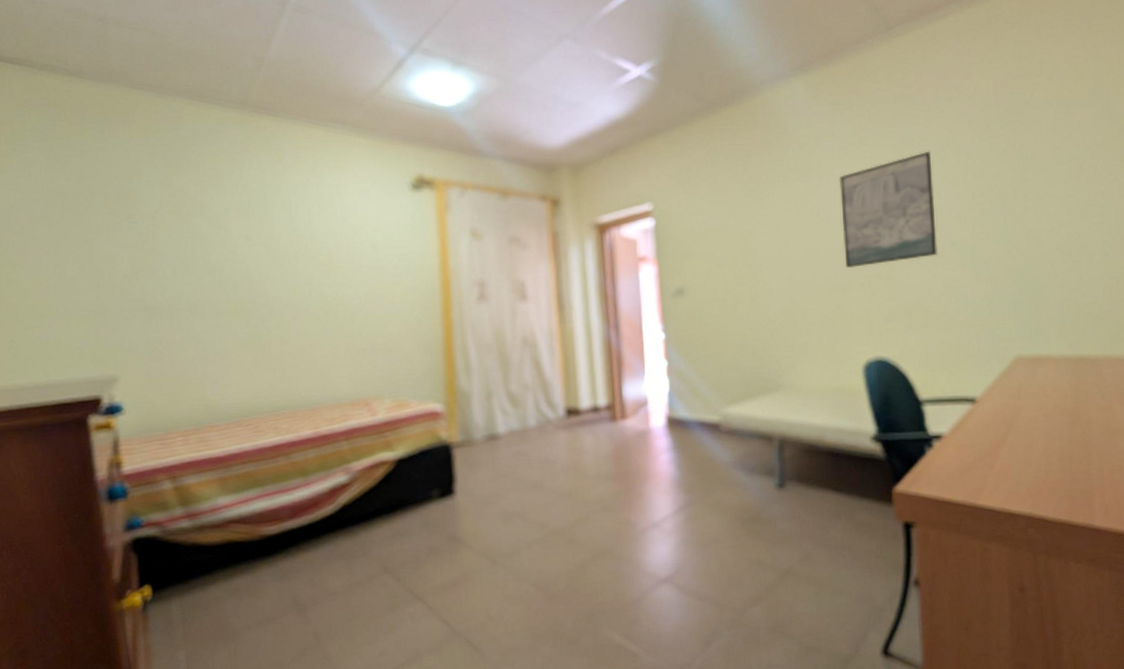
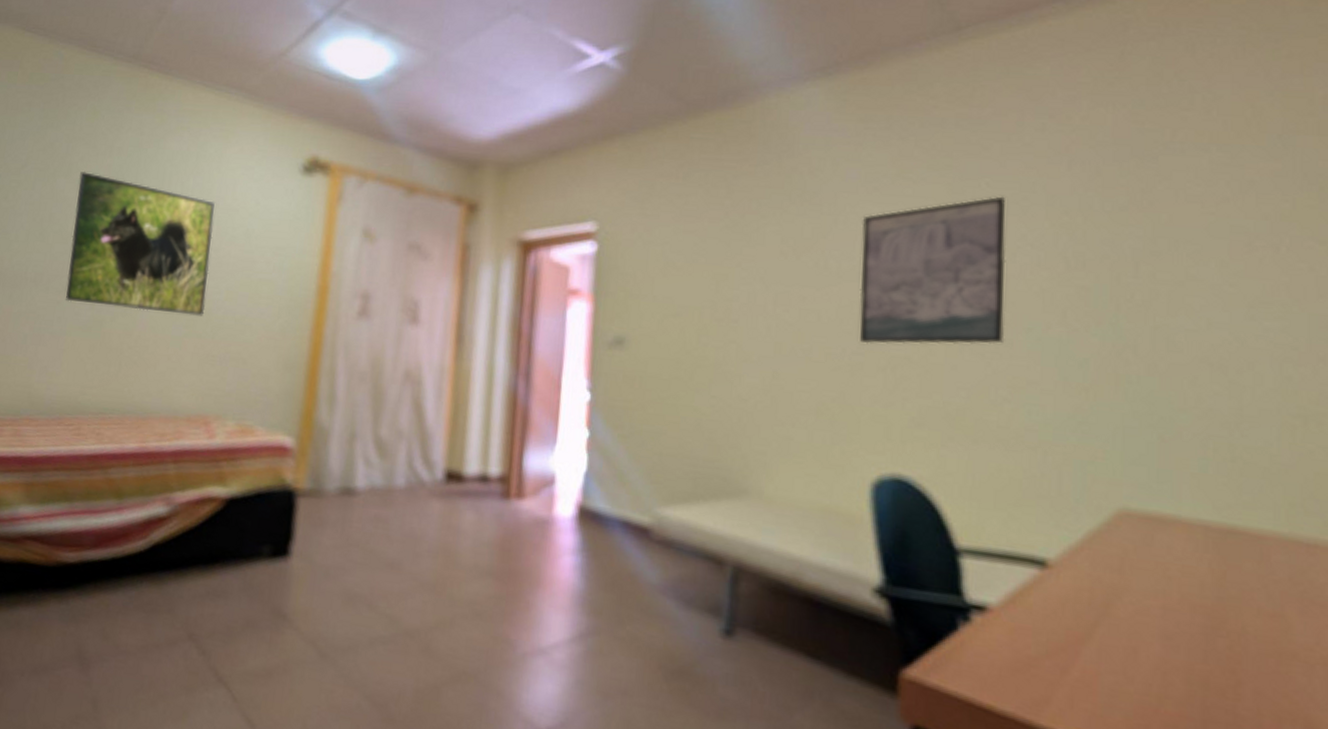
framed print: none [213,210,349,324] -> present [66,172,215,316]

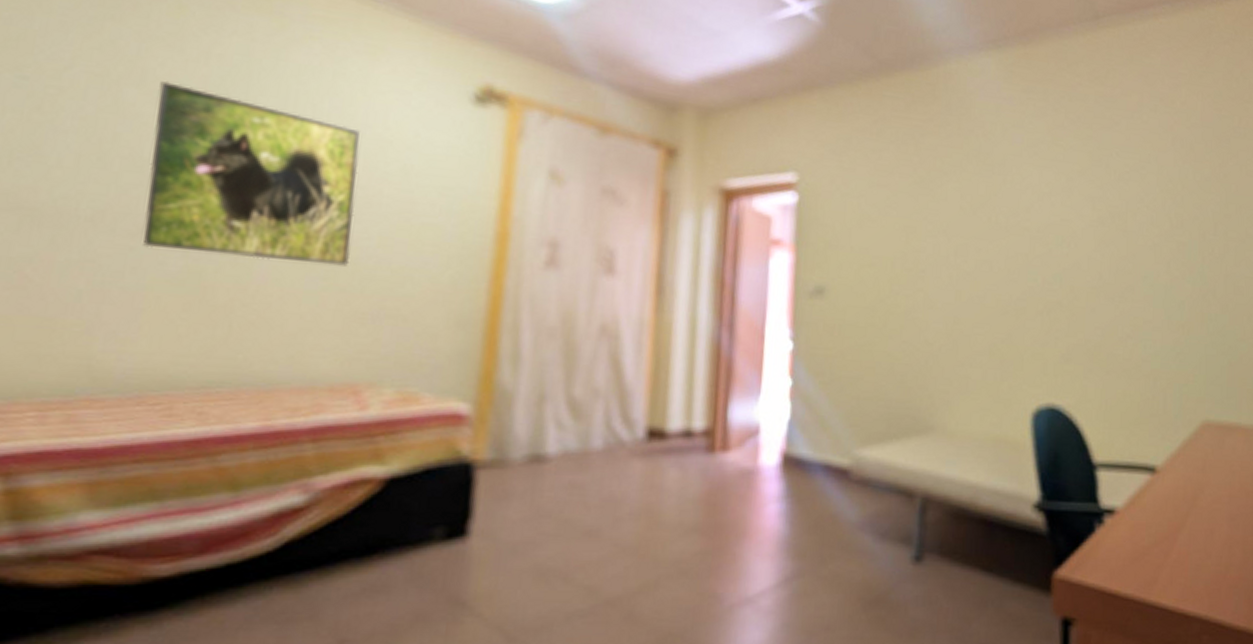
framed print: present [859,196,1006,344] -> none [1023,165,1130,291]

